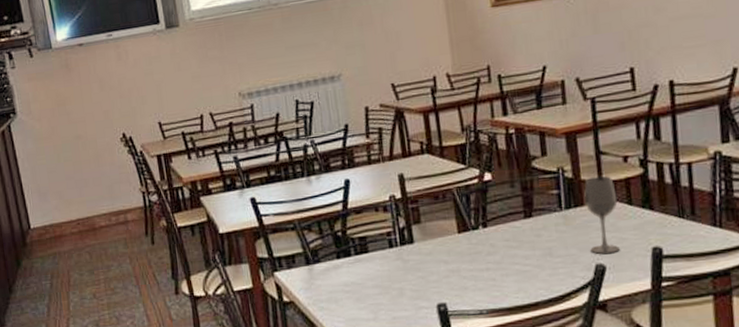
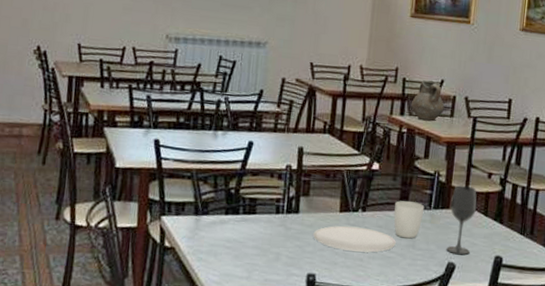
plate: none [434,244,529,273] -> present [313,225,396,253]
jug: none [513,69,554,117] -> present [411,80,445,122]
cup: none [518,206,555,248] -> present [393,200,425,239]

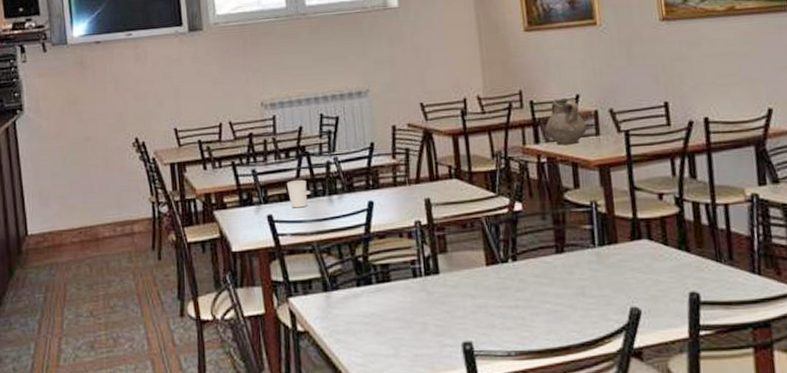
cup: none [177,111,199,138] -> present [286,179,311,208]
plate: present [313,225,396,253] -> none [460,280,561,310]
cup: present [393,200,425,239] -> none [549,241,588,286]
wine glass: present [446,185,477,255] -> none [617,212,656,297]

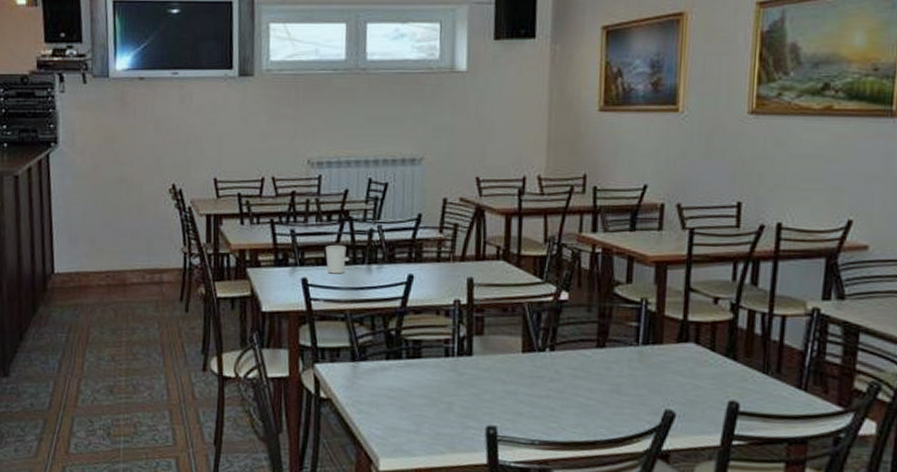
jug: present [546,97,587,146] -> none [606,186,650,238]

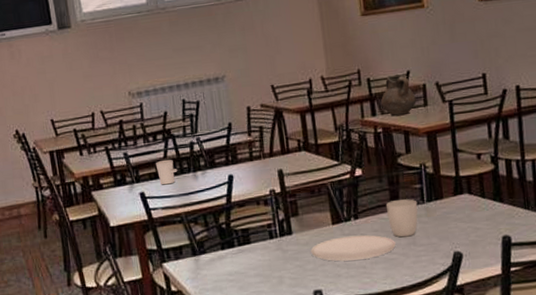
plate: none [491,368,595,400] -> present [310,235,396,262]
cup: none [590,336,630,382] -> present [385,199,418,238]
jug: none [606,186,650,238] -> present [381,74,416,117]

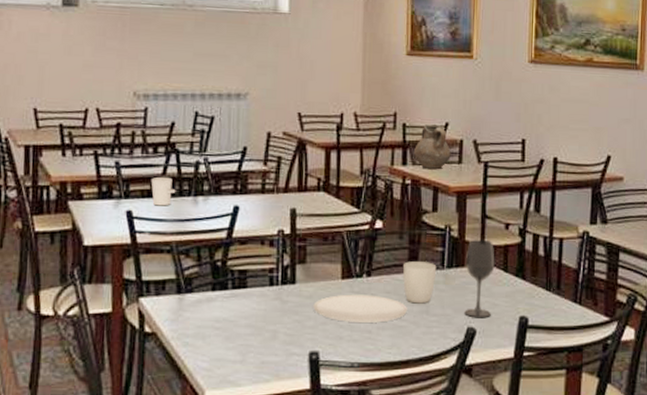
wine glass: none [443,171,475,243] -> present [464,239,495,318]

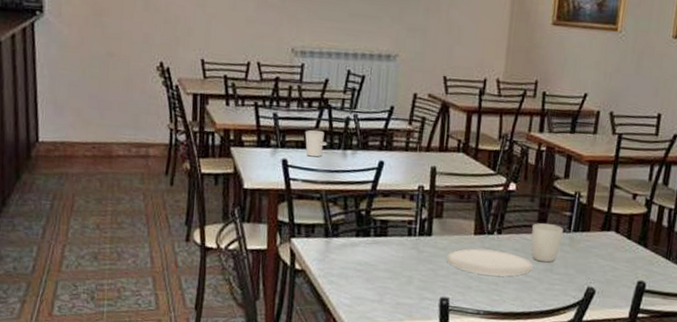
jug: present [414,123,451,170] -> none [551,94,587,139]
wine glass: present [464,239,495,318] -> none [586,206,620,280]

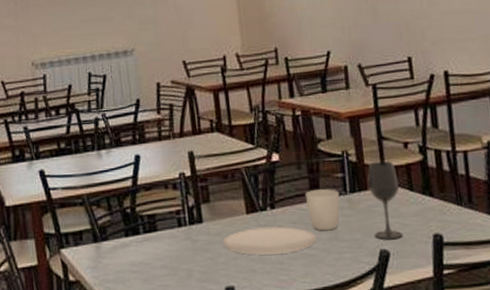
cup: present [304,129,328,158] -> none [57,135,81,163]
wine glass: none [586,206,620,280] -> present [367,161,403,240]

